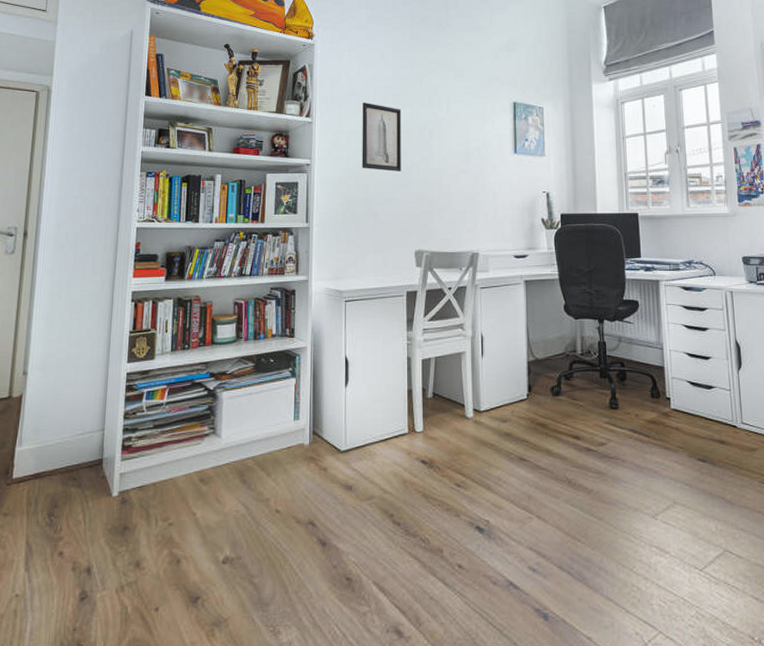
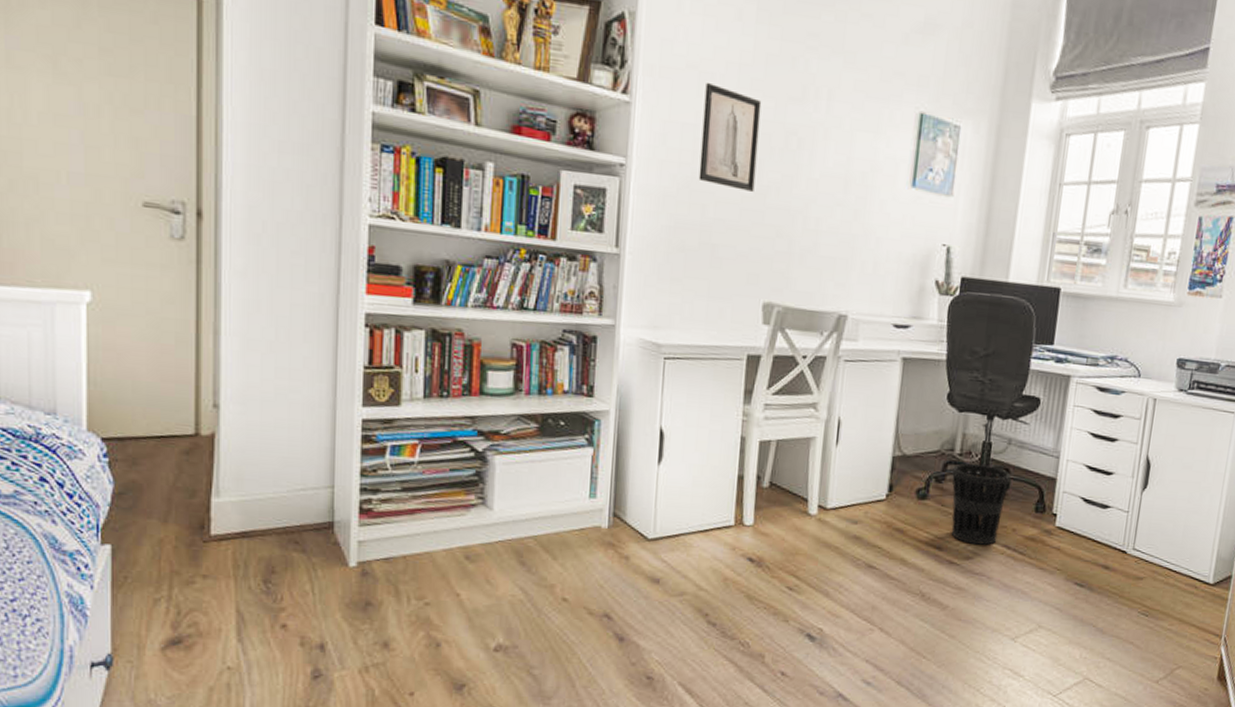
wastebasket: none [577,360,626,431] -> present [951,463,1011,545]

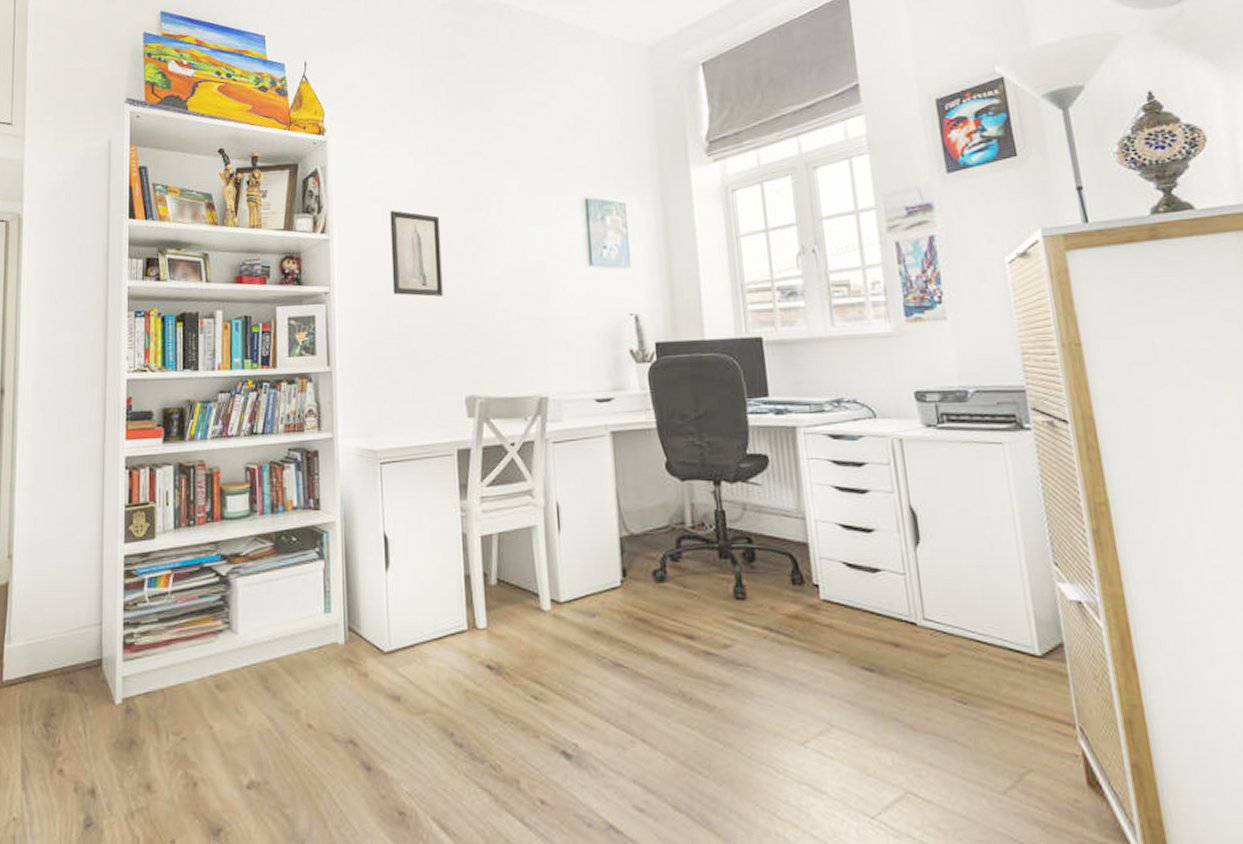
wastebasket: present [951,463,1011,545] -> none [687,535,756,629]

